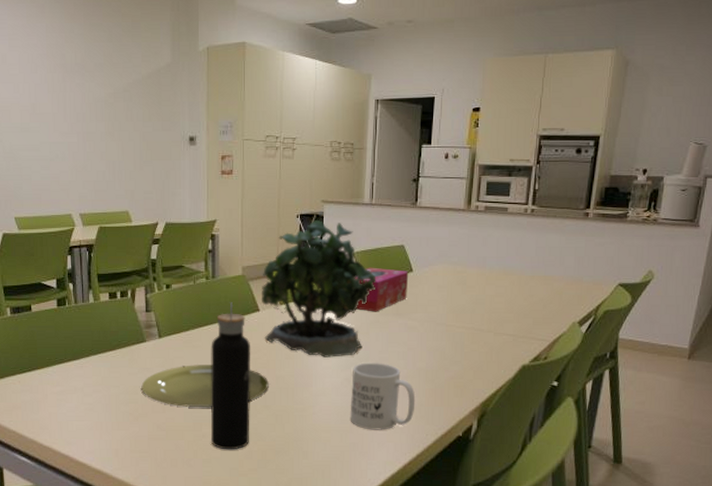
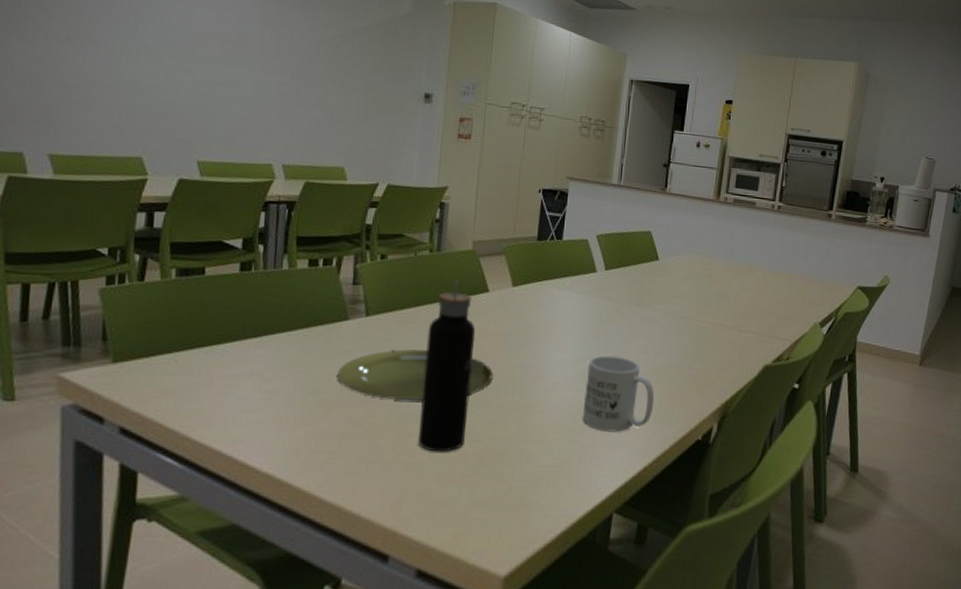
potted plant: present [261,211,377,357] -> none [491,187,620,348]
tissue box: present [355,267,409,312] -> none [596,252,655,301]

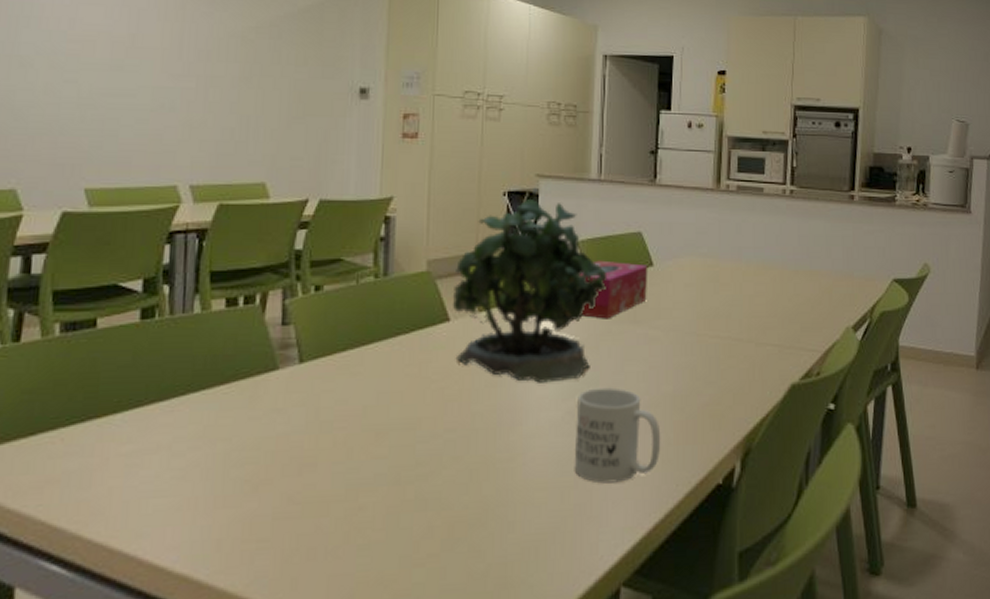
plate: present [337,349,493,401] -> none [266,400,460,465]
water bottle: present [418,280,476,452] -> none [372,309,437,528]
potted plant: none [491,187,620,348] -> present [452,187,608,383]
tissue box: none [596,252,655,301] -> present [580,260,648,319]

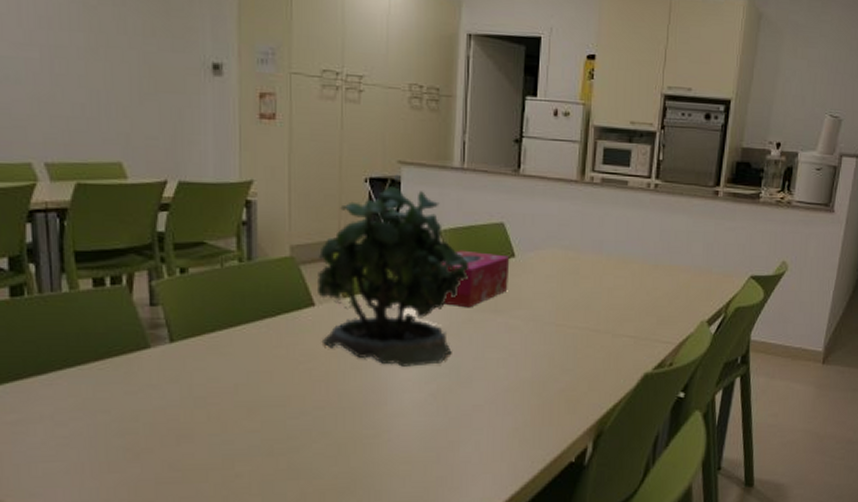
mug: present [574,387,661,484] -> none [436,372,519,459]

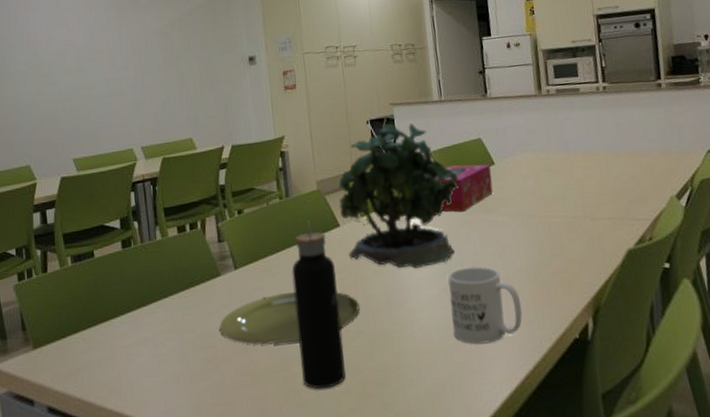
plate: none [144,378,328,438] -> present [219,292,360,345]
water bottle: none [246,293,304,493] -> present [291,220,346,390]
mug: none [436,372,519,459] -> present [448,266,523,345]

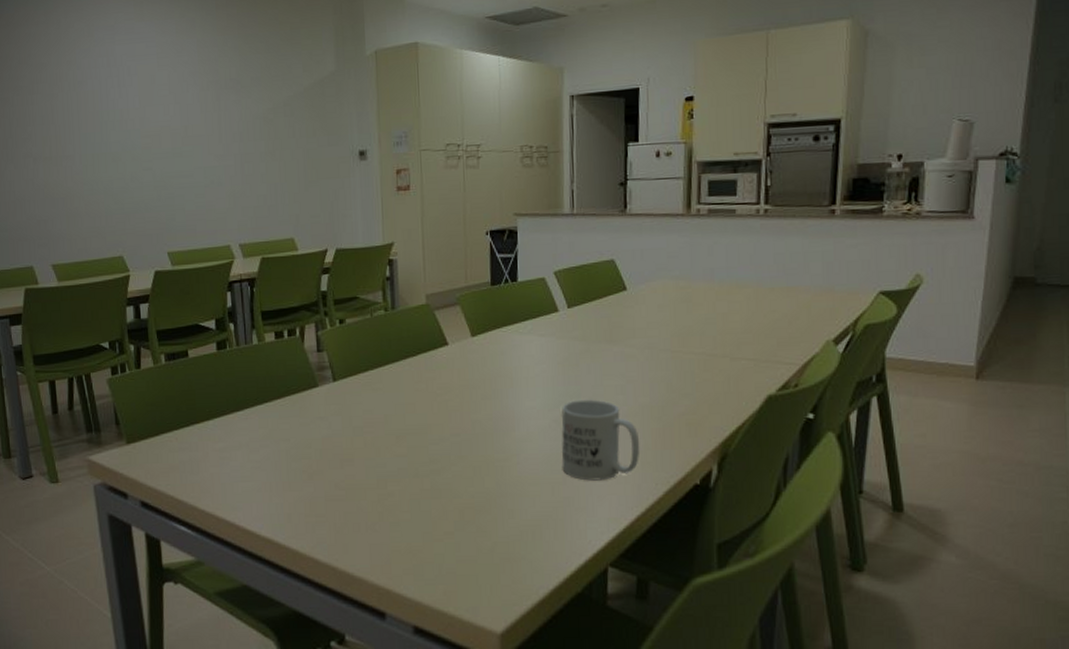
plate: present [219,292,360,345] -> none [315,410,463,461]
water bottle: present [291,220,346,390] -> none [393,336,444,510]
potted plant: present [339,114,460,269] -> none [448,225,584,396]
tissue box: present [436,164,493,212] -> none [558,287,622,340]

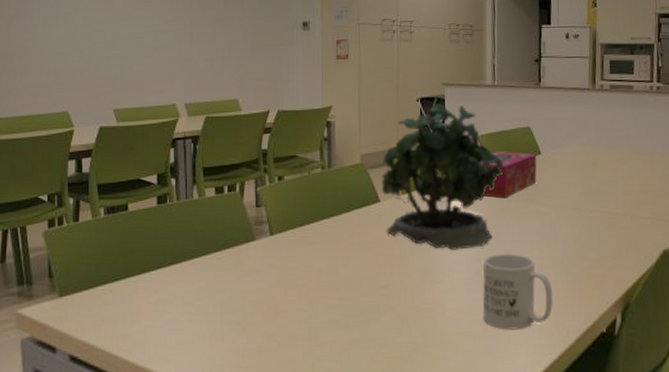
potted plant: none [448,225,584,396] -> present [381,94,504,250]
tissue box: none [558,287,622,340] -> present [481,151,537,199]

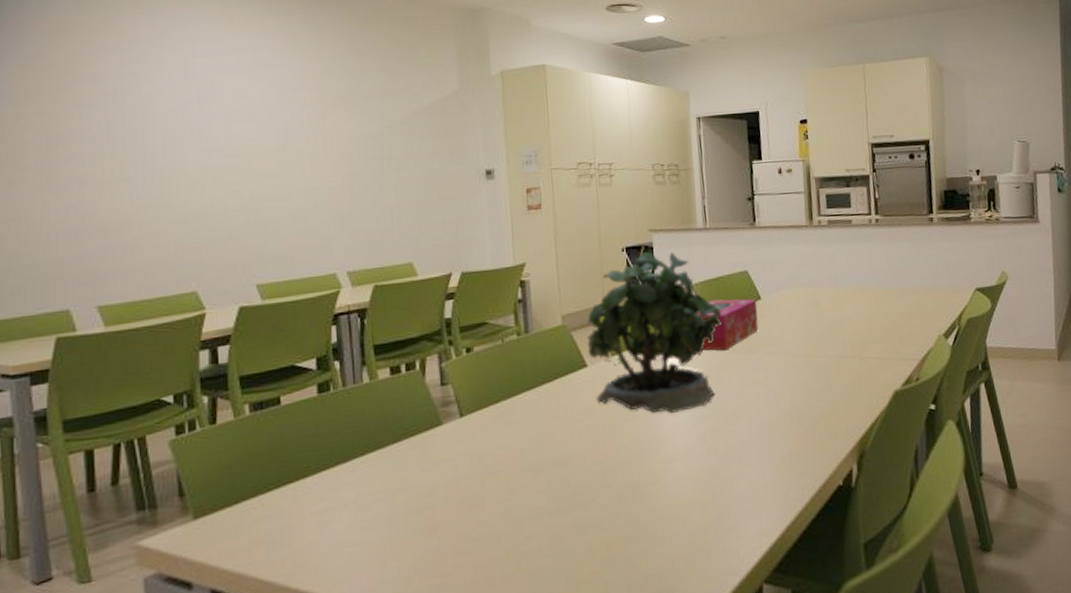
mug: present [482,253,553,330] -> none [707,410,785,496]

